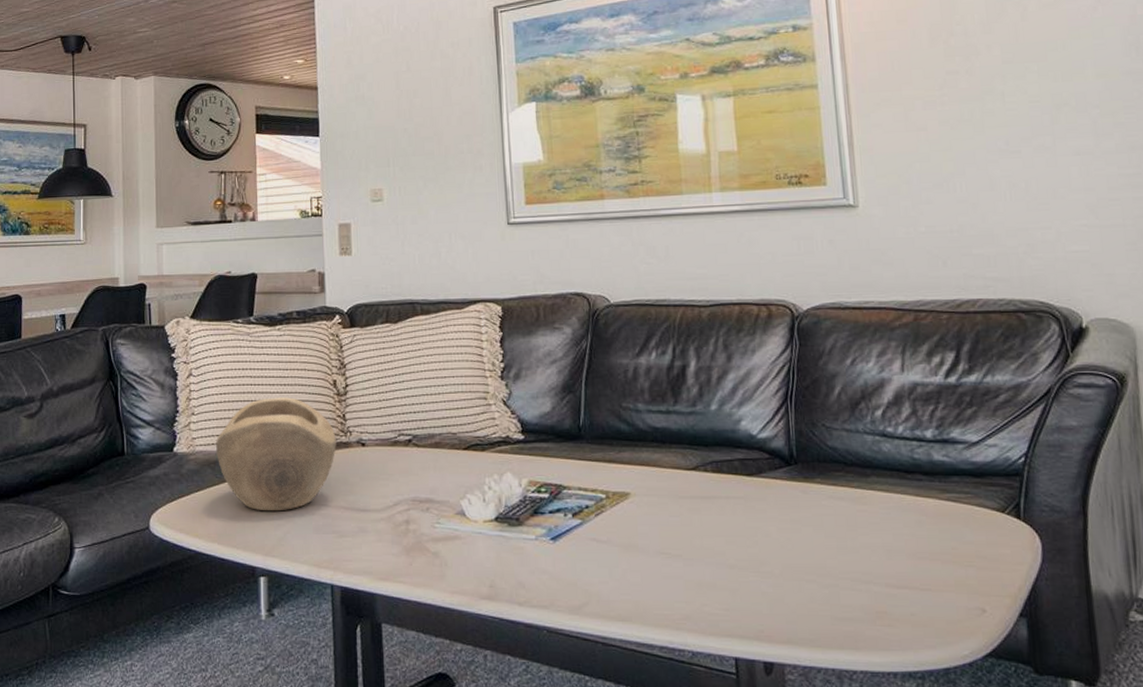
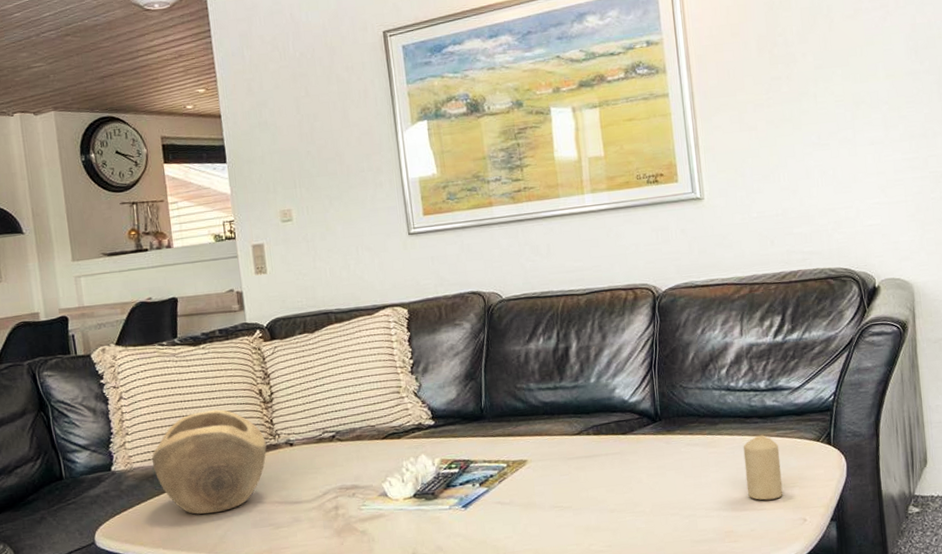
candle: none [902,496,955,579] -> present [743,435,783,501]

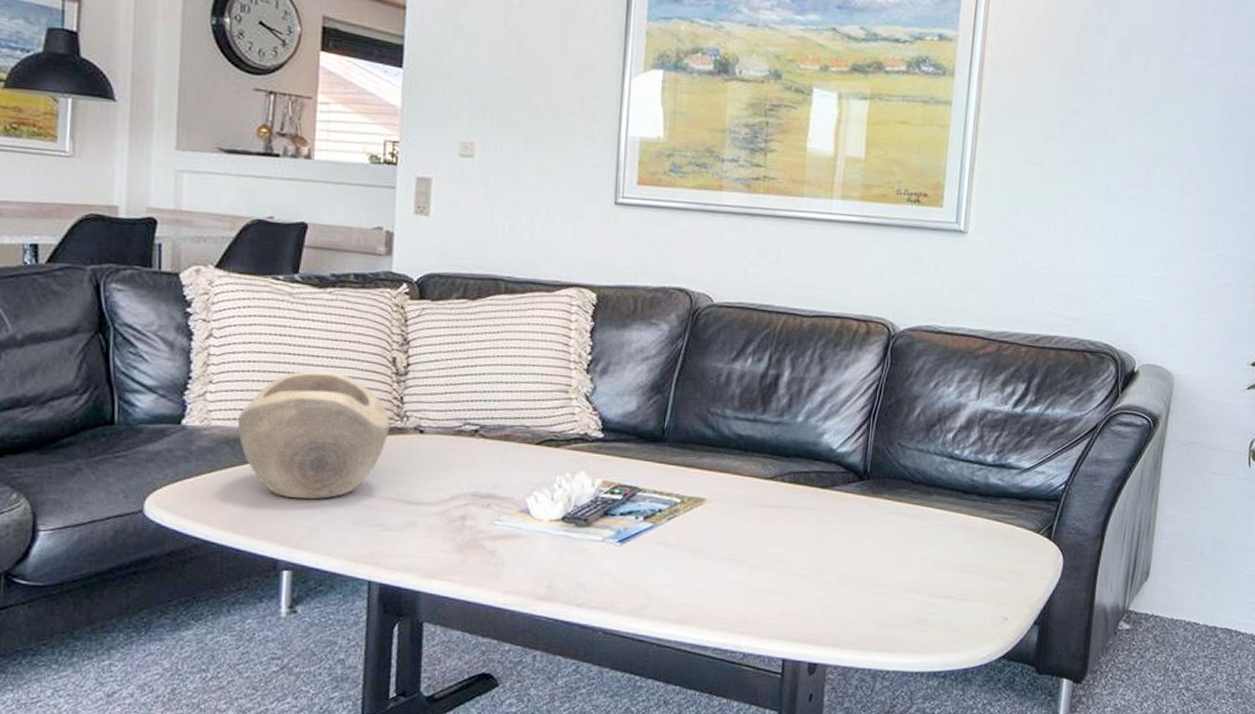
candle: present [743,435,783,501] -> none [949,515,994,590]

